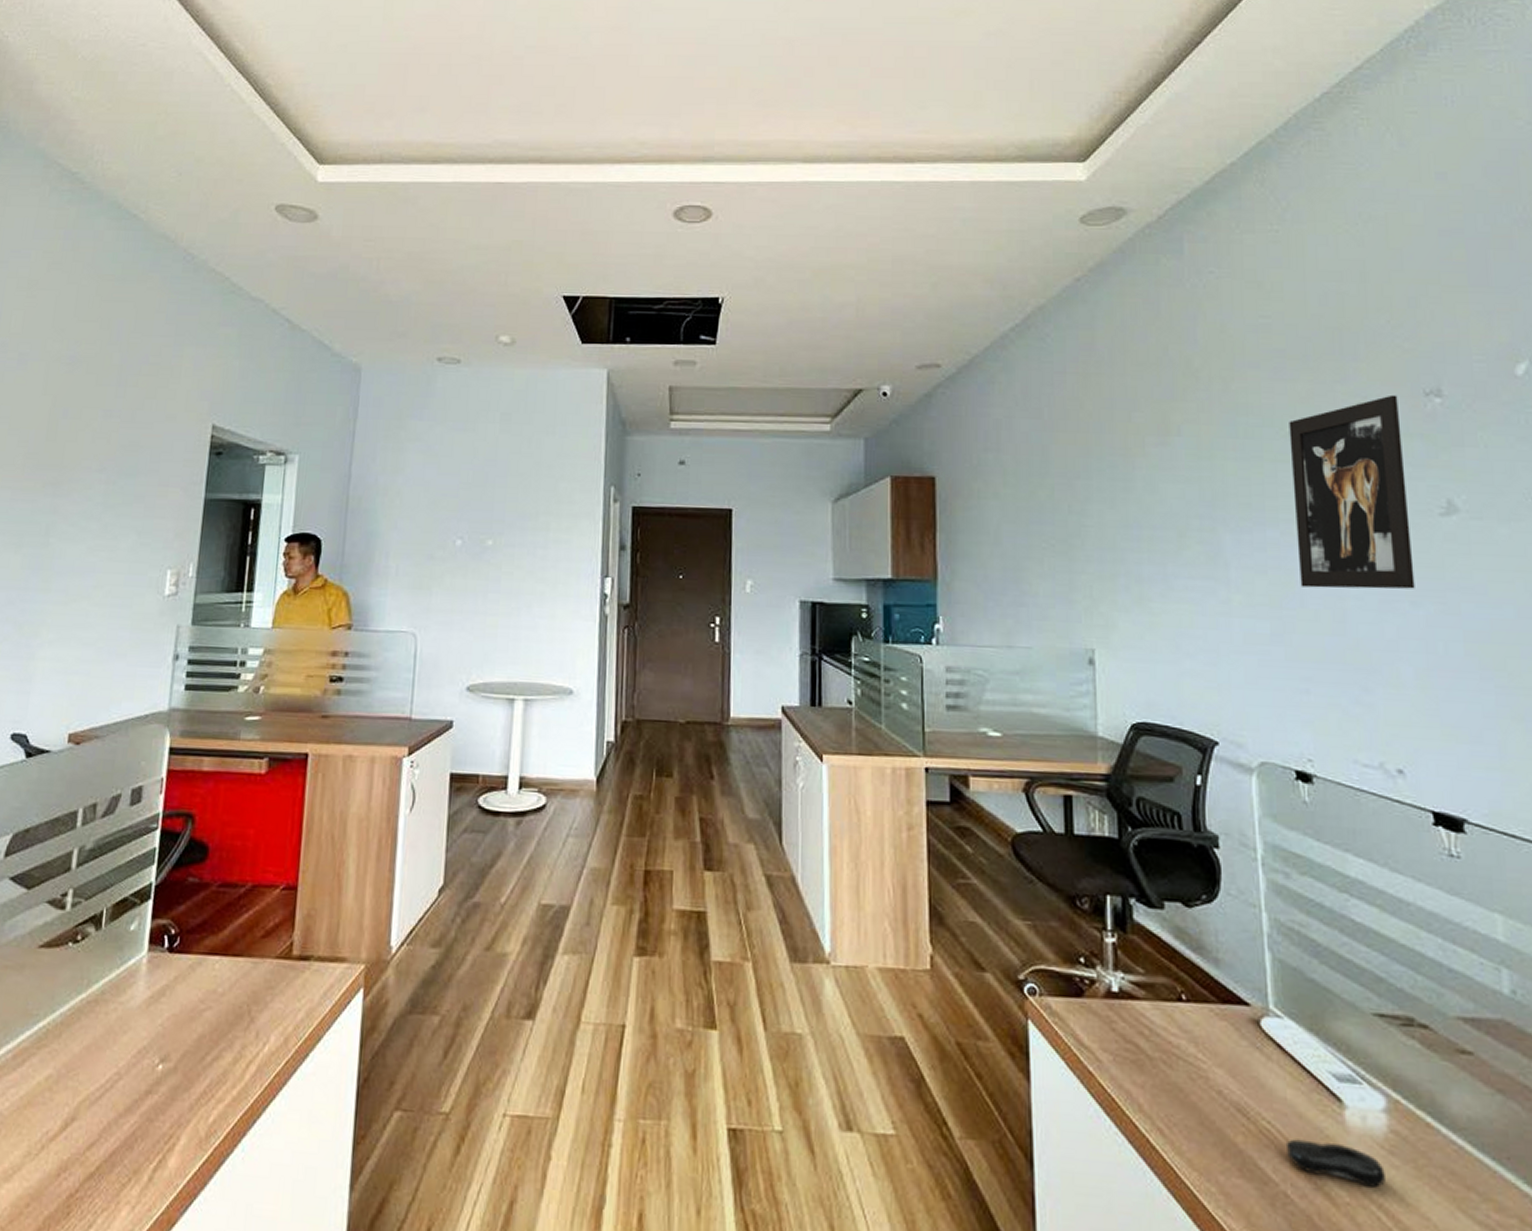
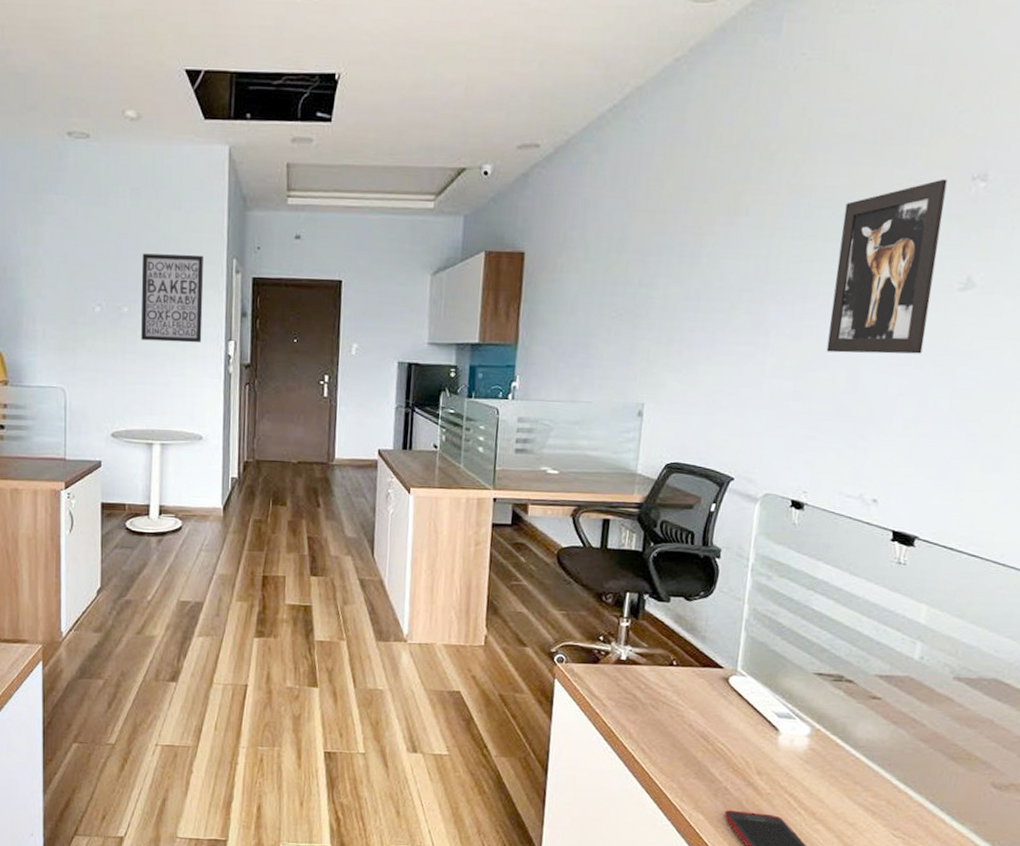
wall art: none [506,481,578,580] -> present [141,253,204,343]
computer mouse: present [1285,1139,1385,1188] -> none [731,754,800,784]

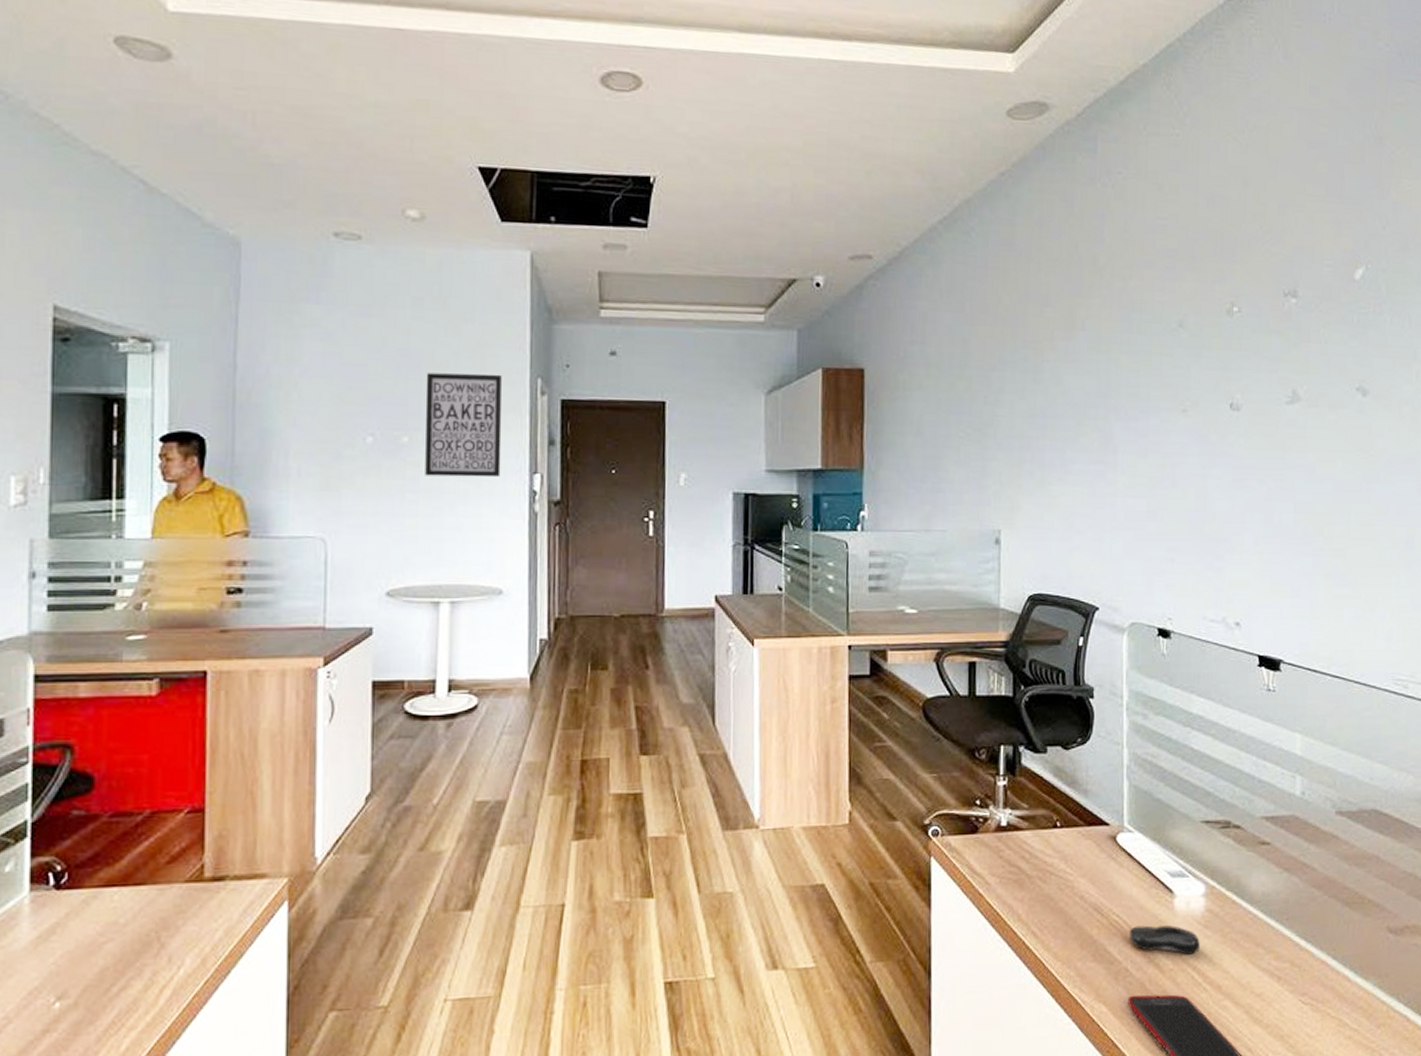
computer mouse: none [731,754,800,784] -> present [1129,925,1200,955]
wall art: present [826,178,948,354] -> none [1173,295,1263,470]

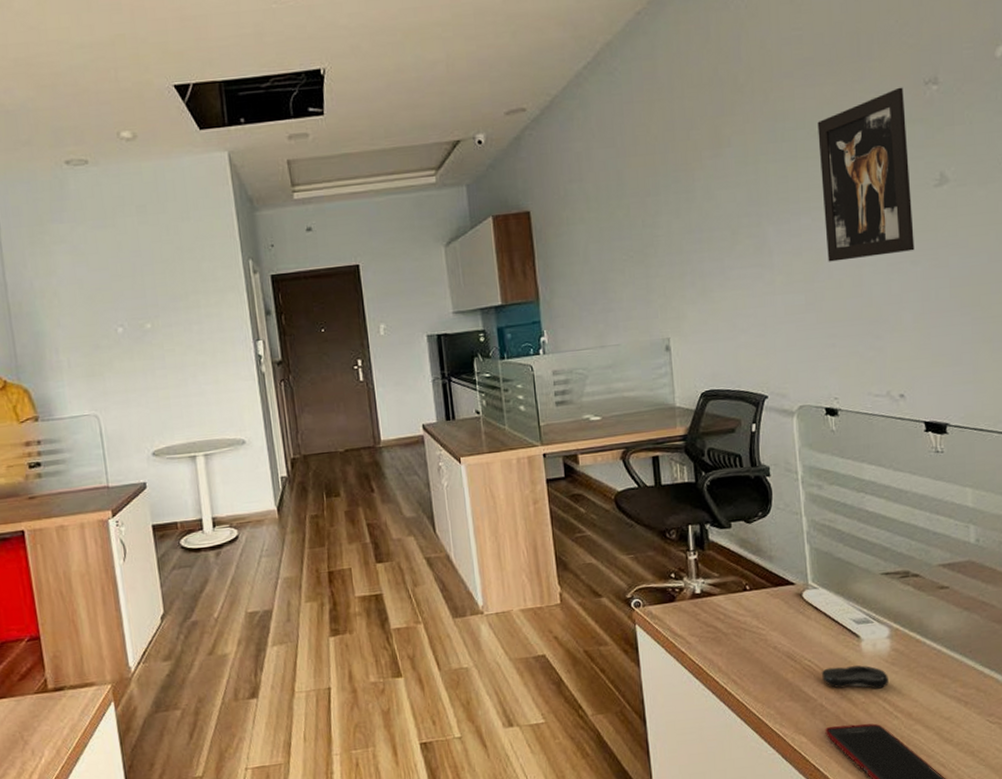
wall art: present [425,373,503,478] -> none [157,261,230,354]
wall art: none [1173,295,1263,470] -> present [817,87,915,262]

